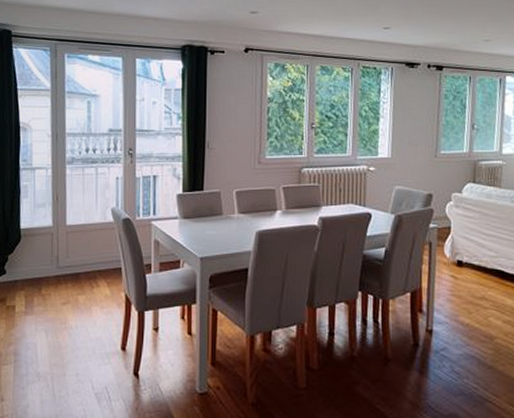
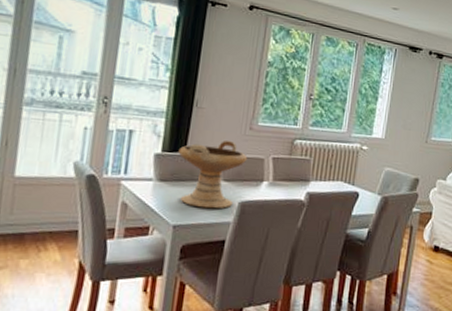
decorative bowl: none [197,176,260,240] -> present [178,141,248,209]

